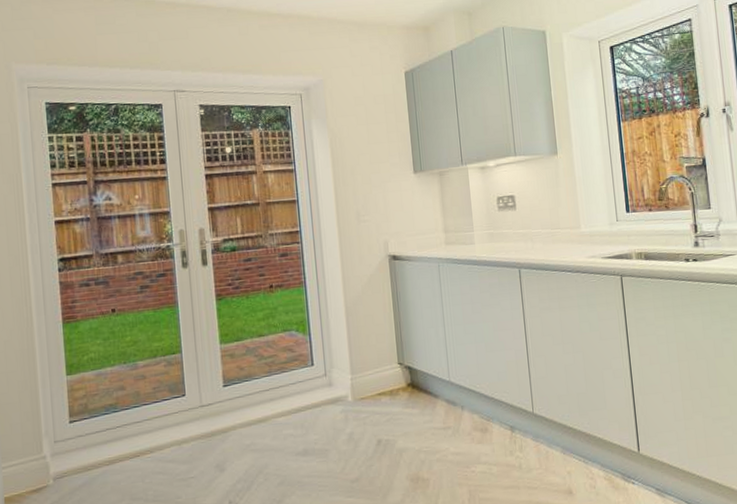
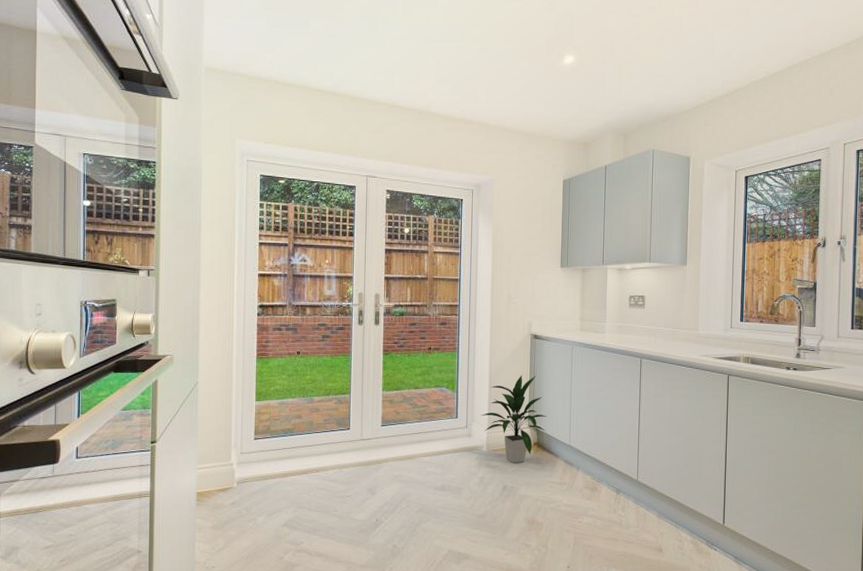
indoor plant: none [341,304,421,412] -> present [481,375,547,463]

